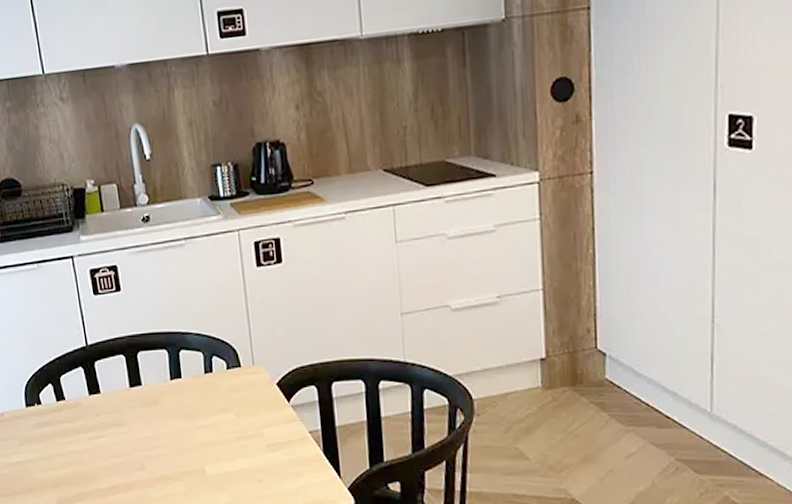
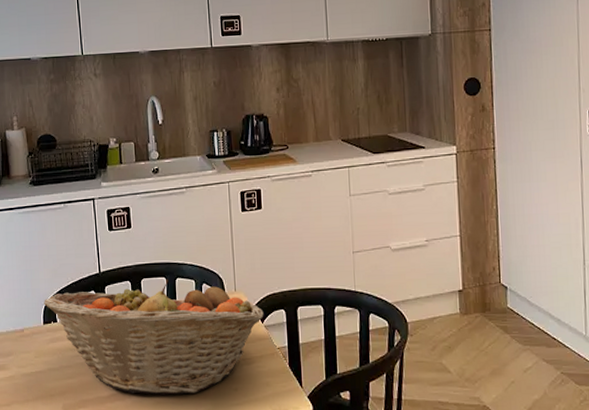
fruit basket: none [23,351,290,487] -> present [43,279,264,395]

